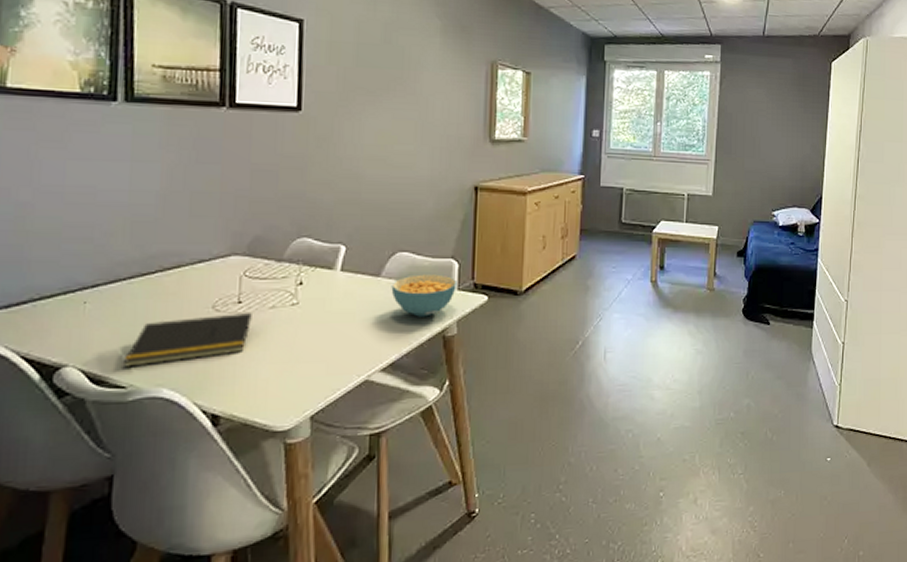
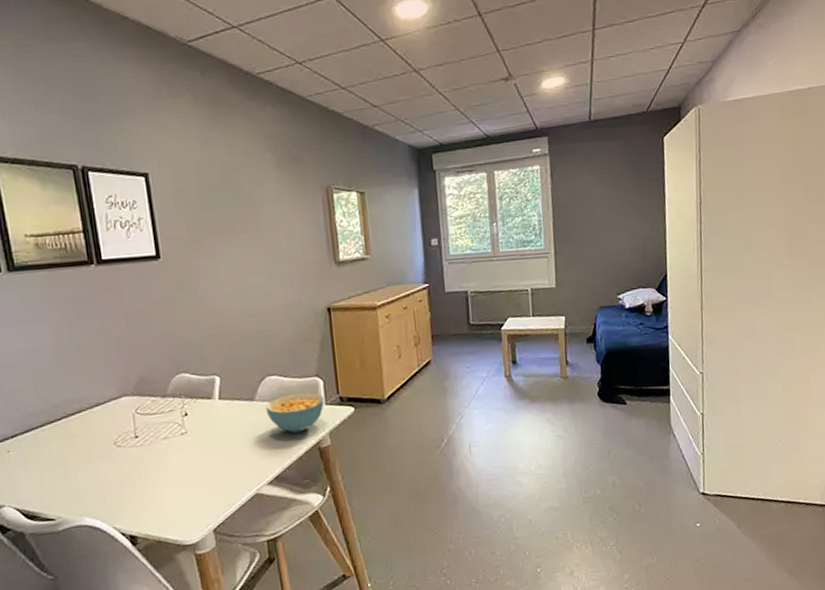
notepad: present [122,312,252,367] -> none [48,444,150,503]

